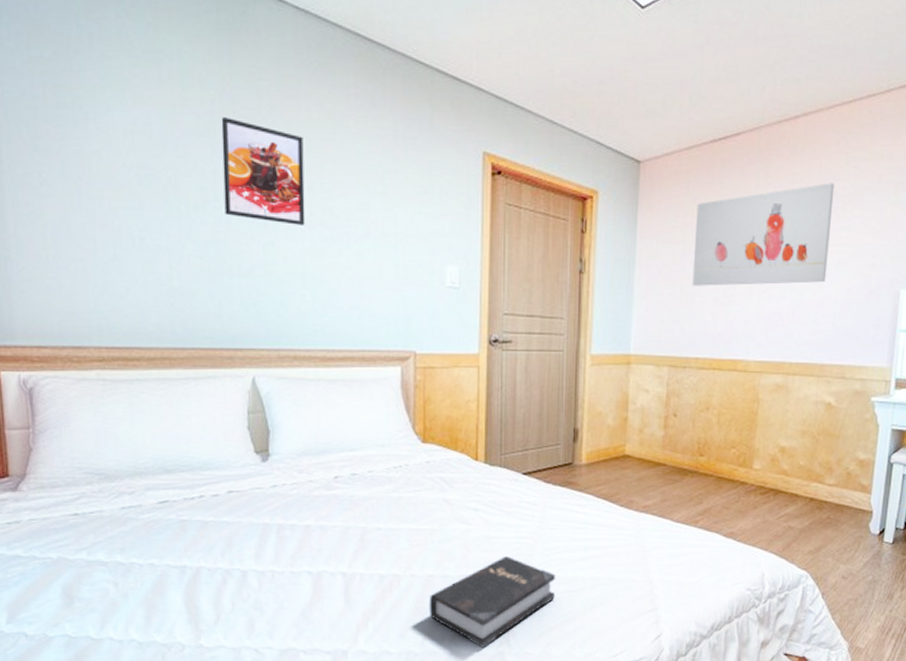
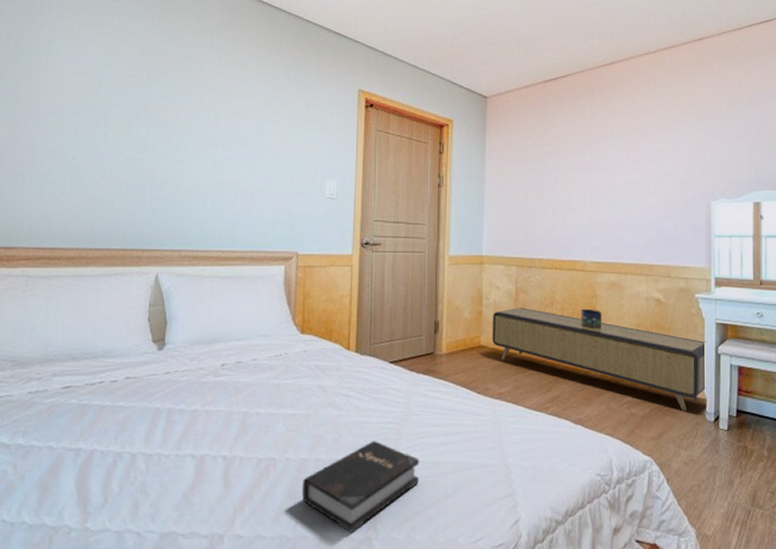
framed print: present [221,117,305,225] -> none [144,63,213,147]
storage bench: none [638,413,879,524] -> present [492,307,707,411]
wall art: present [692,183,835,286] -> none [534,114,648,198]
decorative box: none [739,414,764,438] -> present [580,308,602,330]

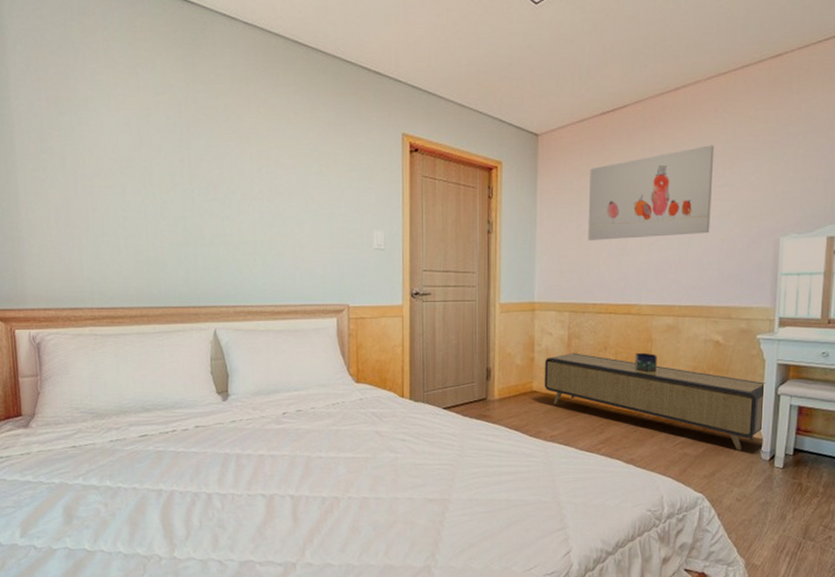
hardback book: present [301,441,420,534] -> none [364,481,475,562]
wall art: none [534,114,648,198] -> present [588,145,714,241]

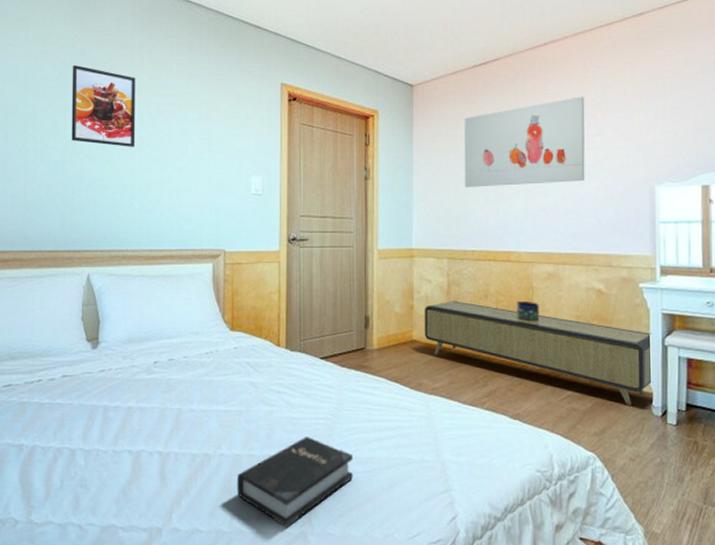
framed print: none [186,116,256,202] -> present [71,65,136,147]
hardback book: none [364,481,475,562] -> present [236,437,354,528]

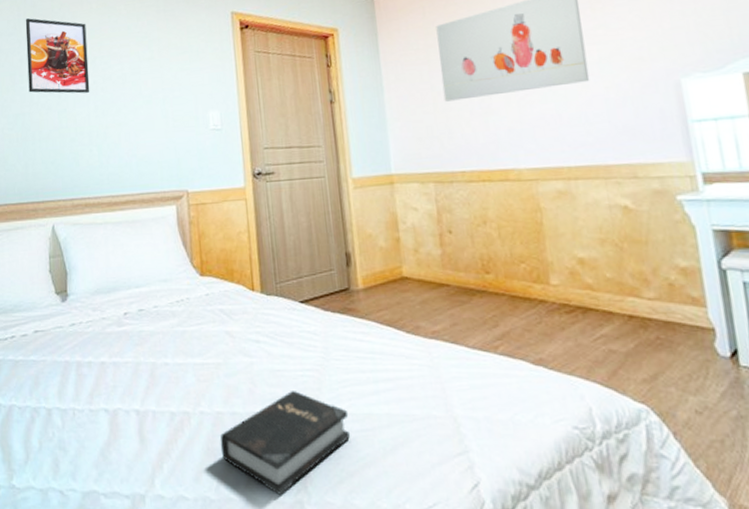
storage bench: present [424,301,653,405] -> none [413,229,714,345]
decorative box: present [516,300,539,323] -> none [522,224,554,251]

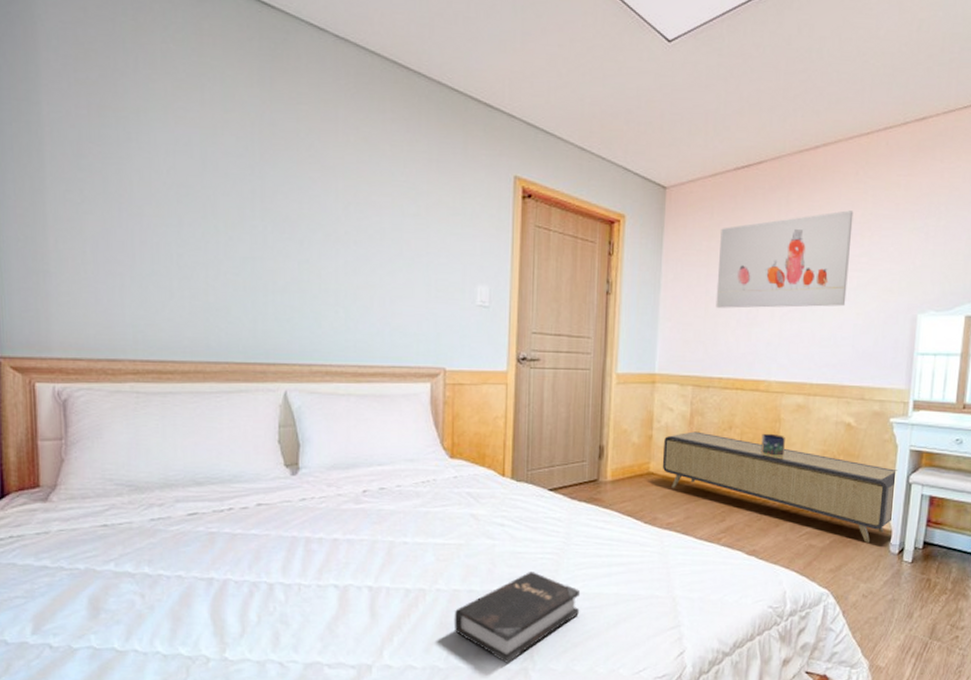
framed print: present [25,18,90,94] -> none [260,139,340,244]
storage bench: none [413,229,714,345] -> present [662,431,898,543]
decorative box: none [522,224,554,251] -> present [761,433,785,457]

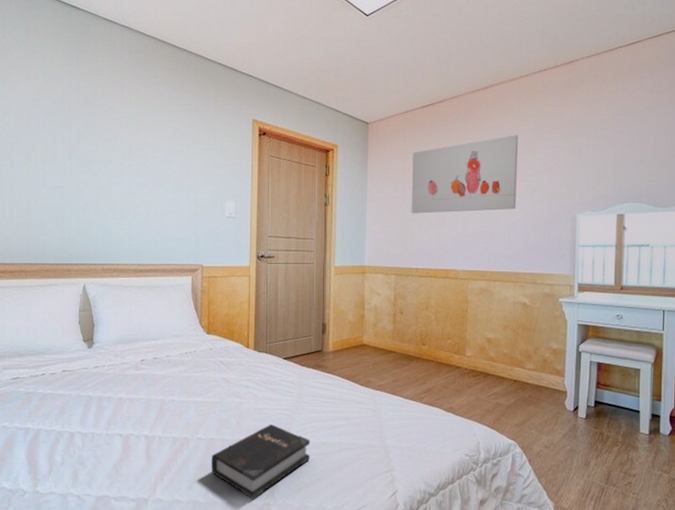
storage bench: present [662,431,898,543] -> none [373,311,569,402]
decorative box: present [761,433,785,457] -> none [453,312,472,331]

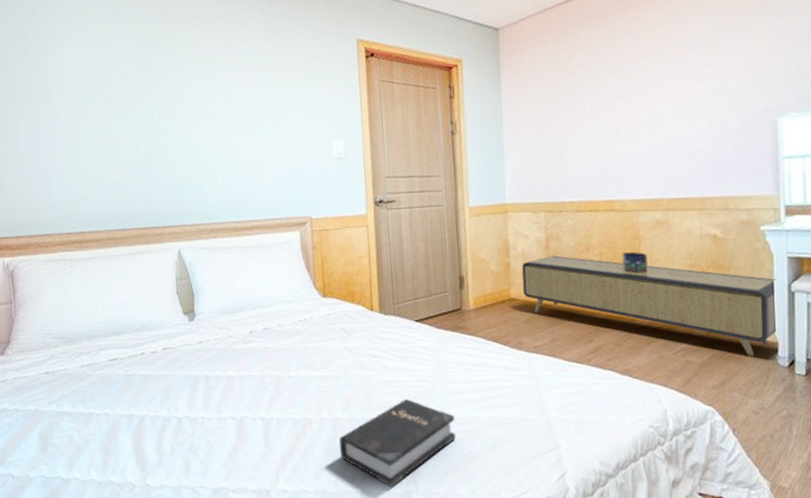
storage bench: none [373,311,569,402] -> present [522,255,779,356]
wall art: present [411,135,519,214] -> none [557,24,696,135]
decorative box: none [453,312,472,331] -> present [622,251,648,275]

